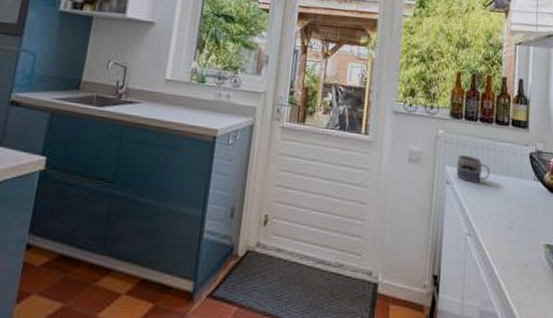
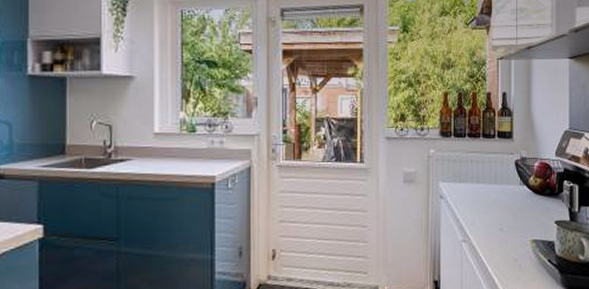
mug: present [456,155,490,183] -> none [449,170,480,194]

